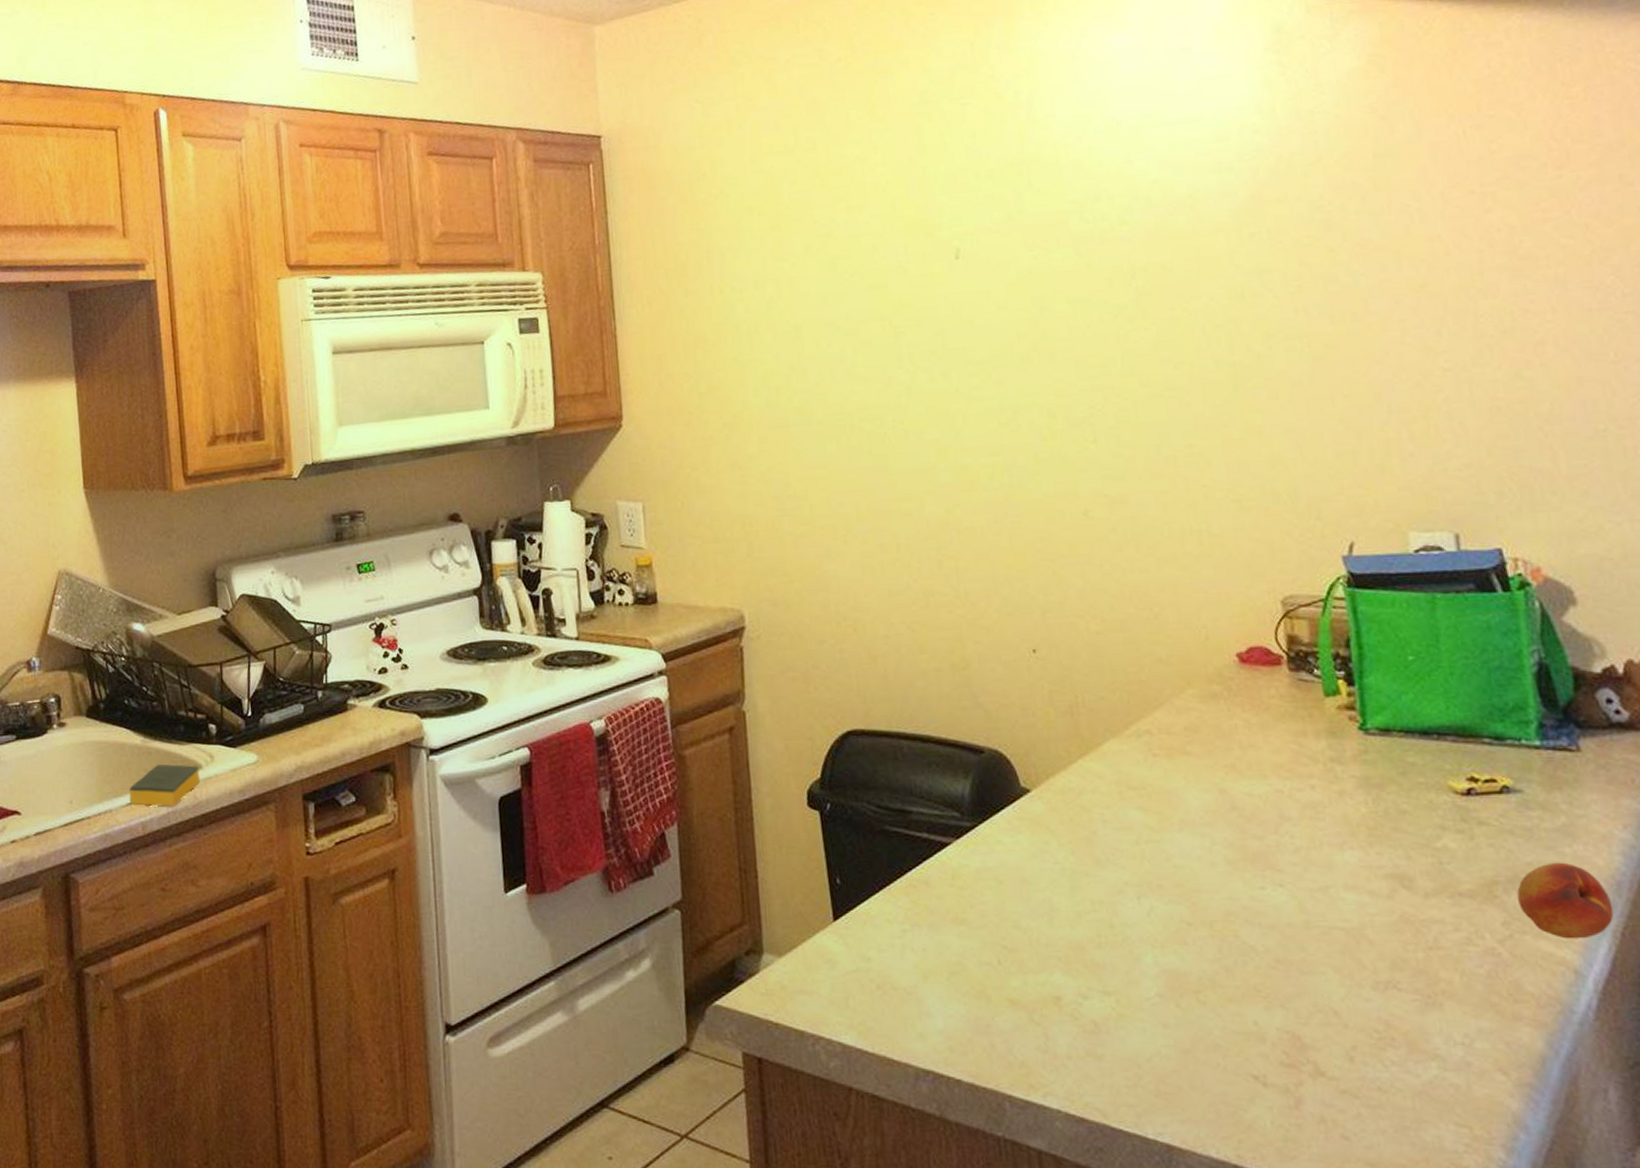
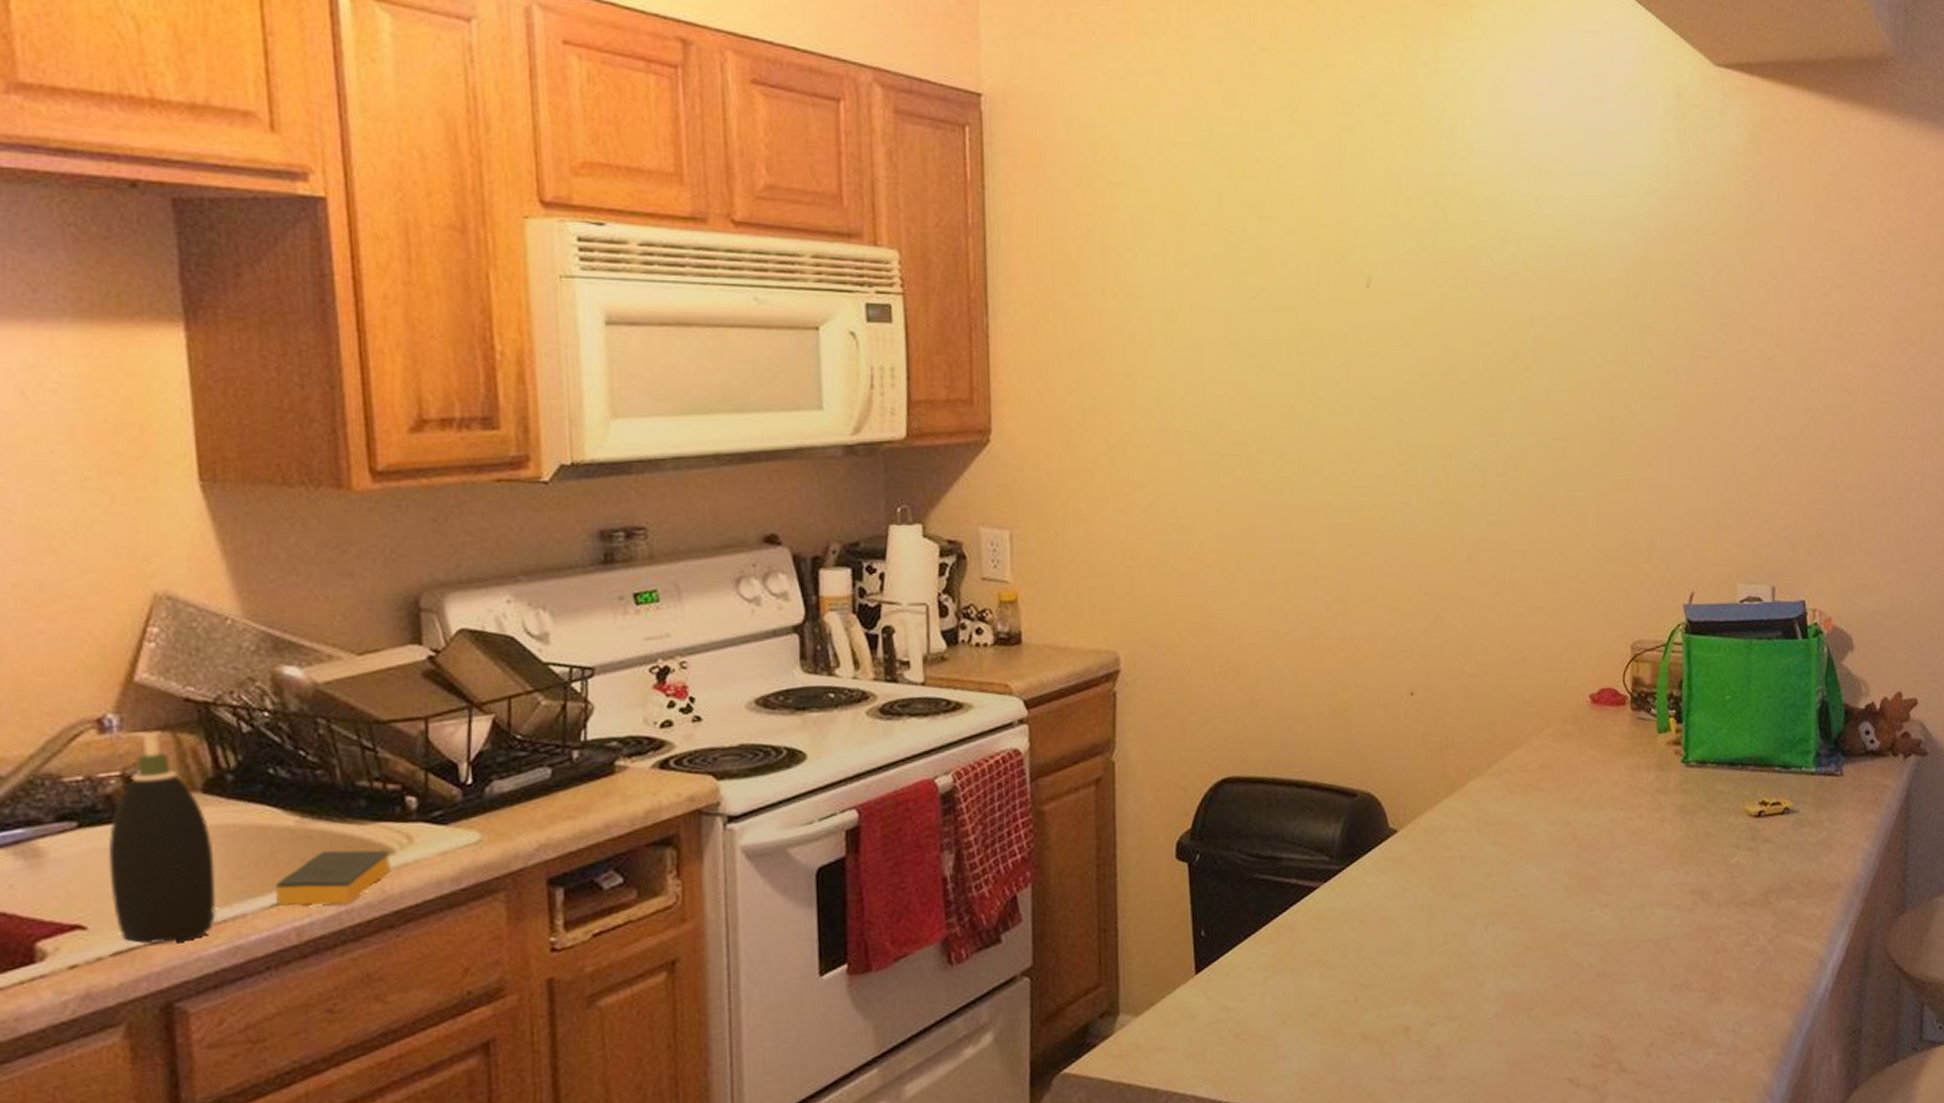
soap dispenser: none [33,670,94,828] -> present [108,731,216,944]
fruit: present [1517,862,1614,939] -> none [1786,870,1852,935]

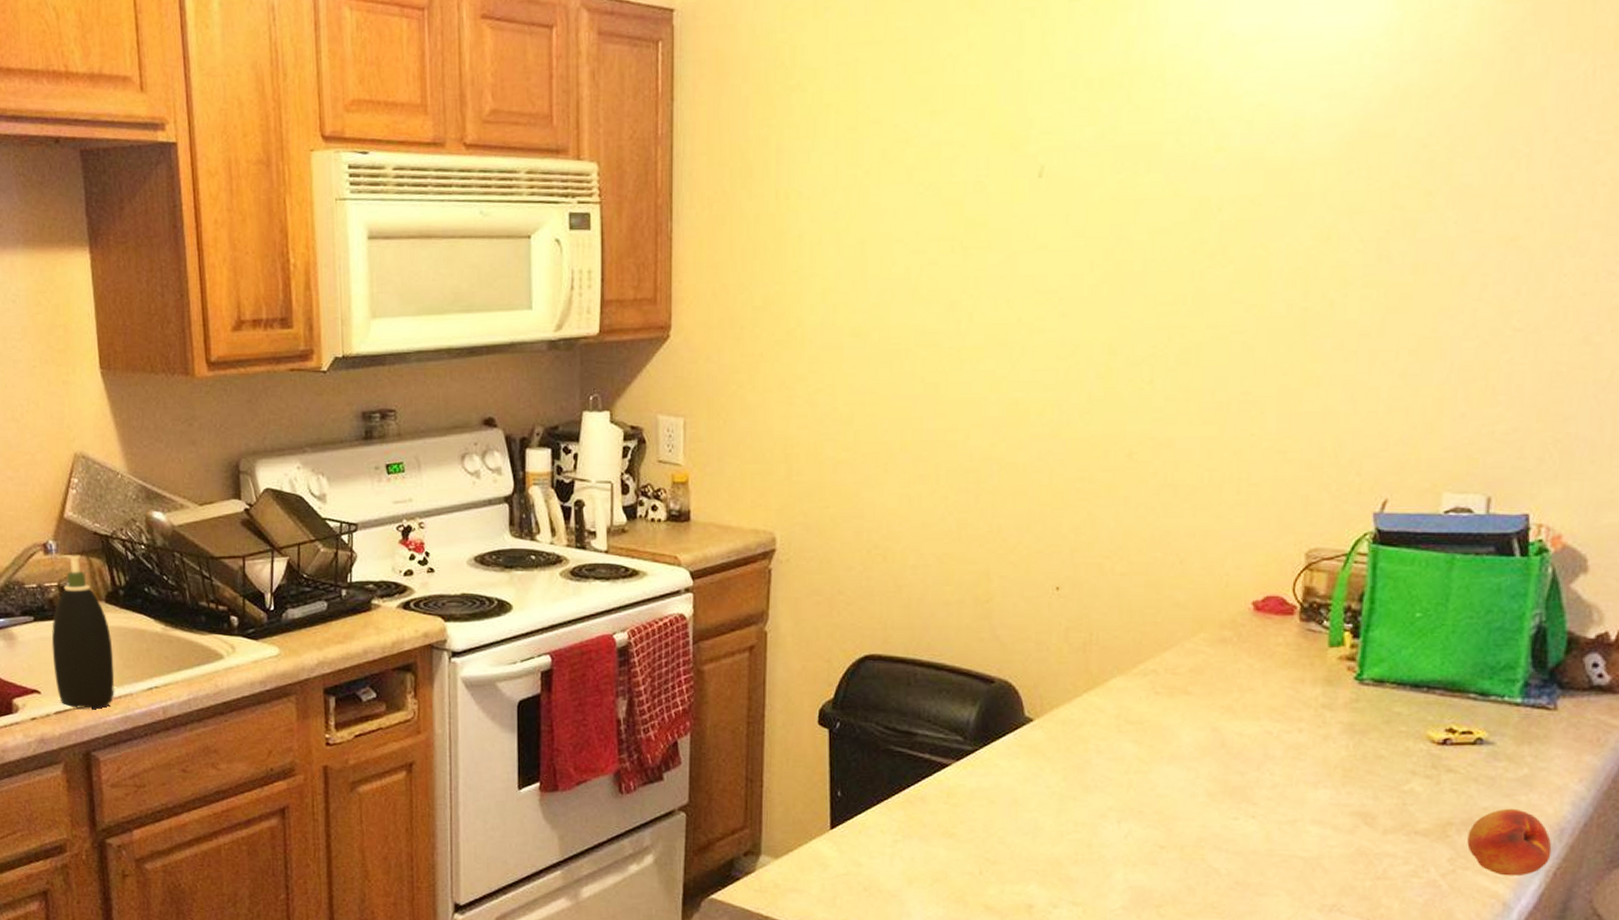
sponge: present [276,850,391,906] -> none [150,653,221,693]
fruit: none [1786,870,1852,935] -> present [1467,808,1552,877]

